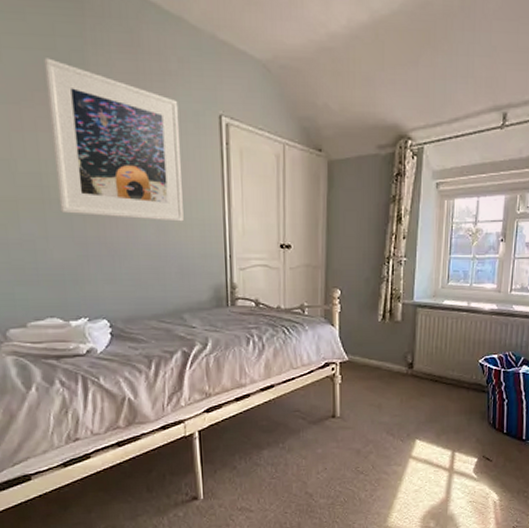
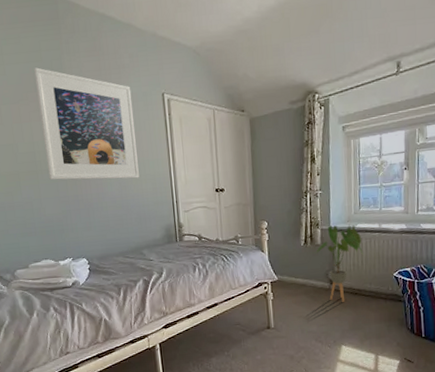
house plant: none [395,300,448,390] -> present [316,225,363,302]

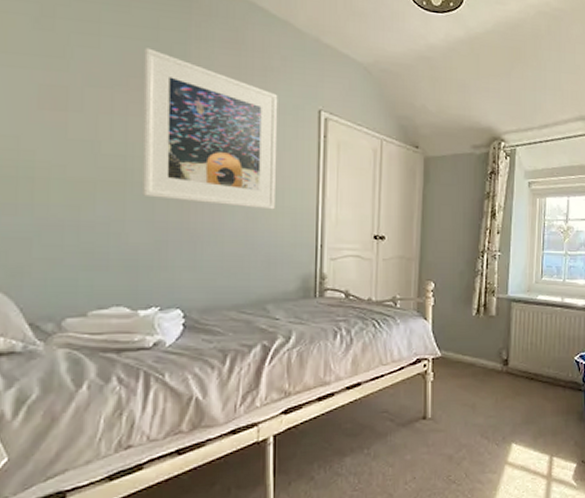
house plant: present [316,225,363,302] -> none [489,295,543,389]

